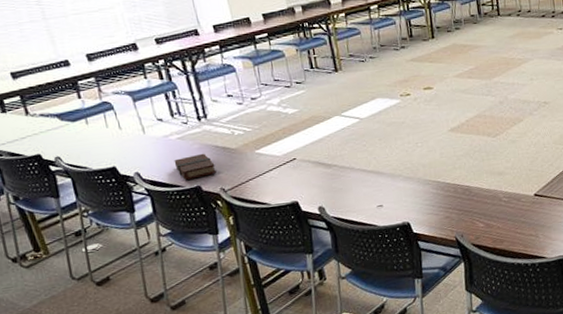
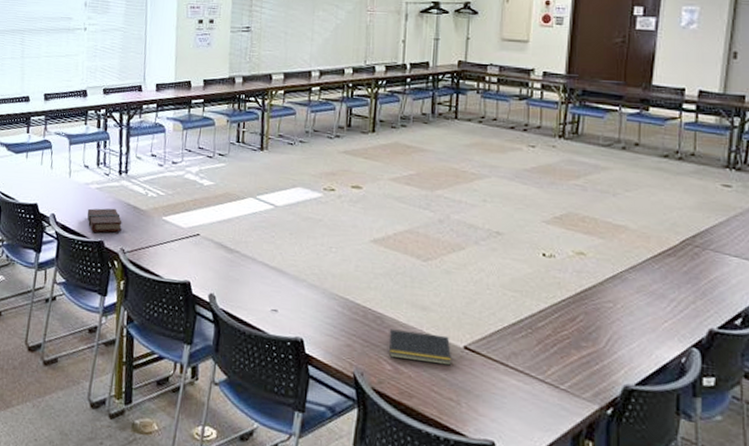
notepad: none [477,190,528,218] -> present [389,329,452,366]

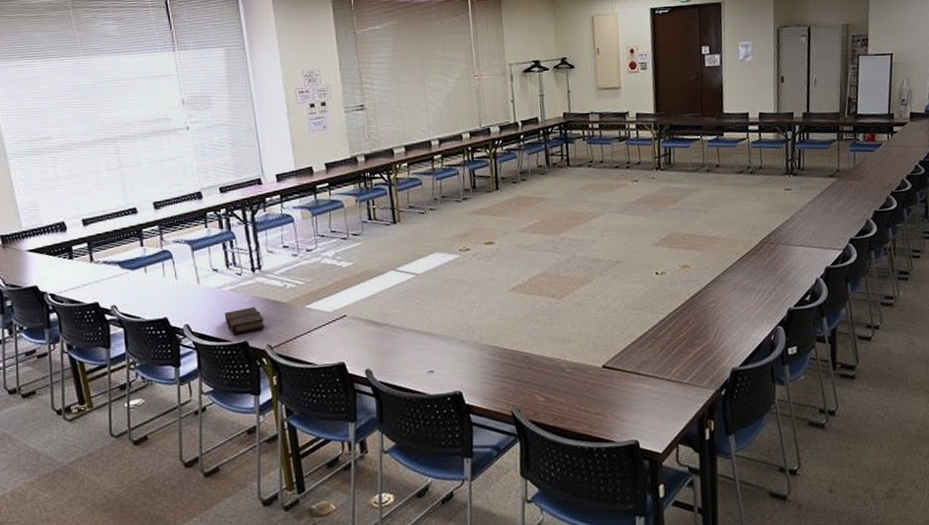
notepad: present [389,329,452,366] -> none [537,360,594,390]

